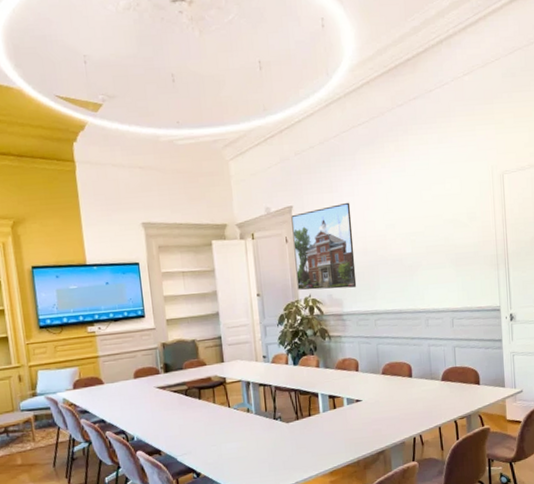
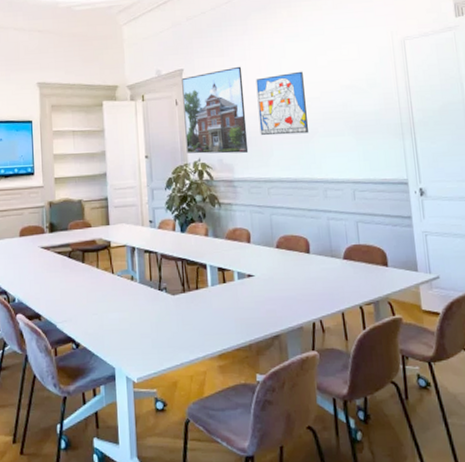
wall art: none [364,206,414,270] -> present [256,71,309,136]

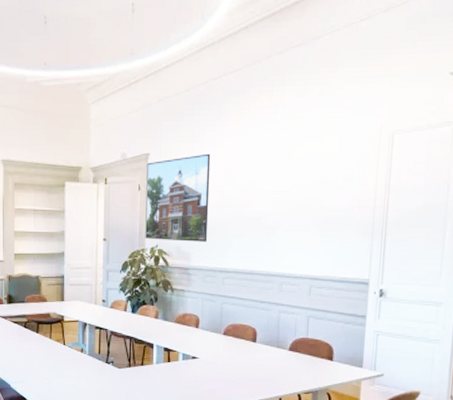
wall art: present [256,71,309,136] -> none [222,162,275,227]

